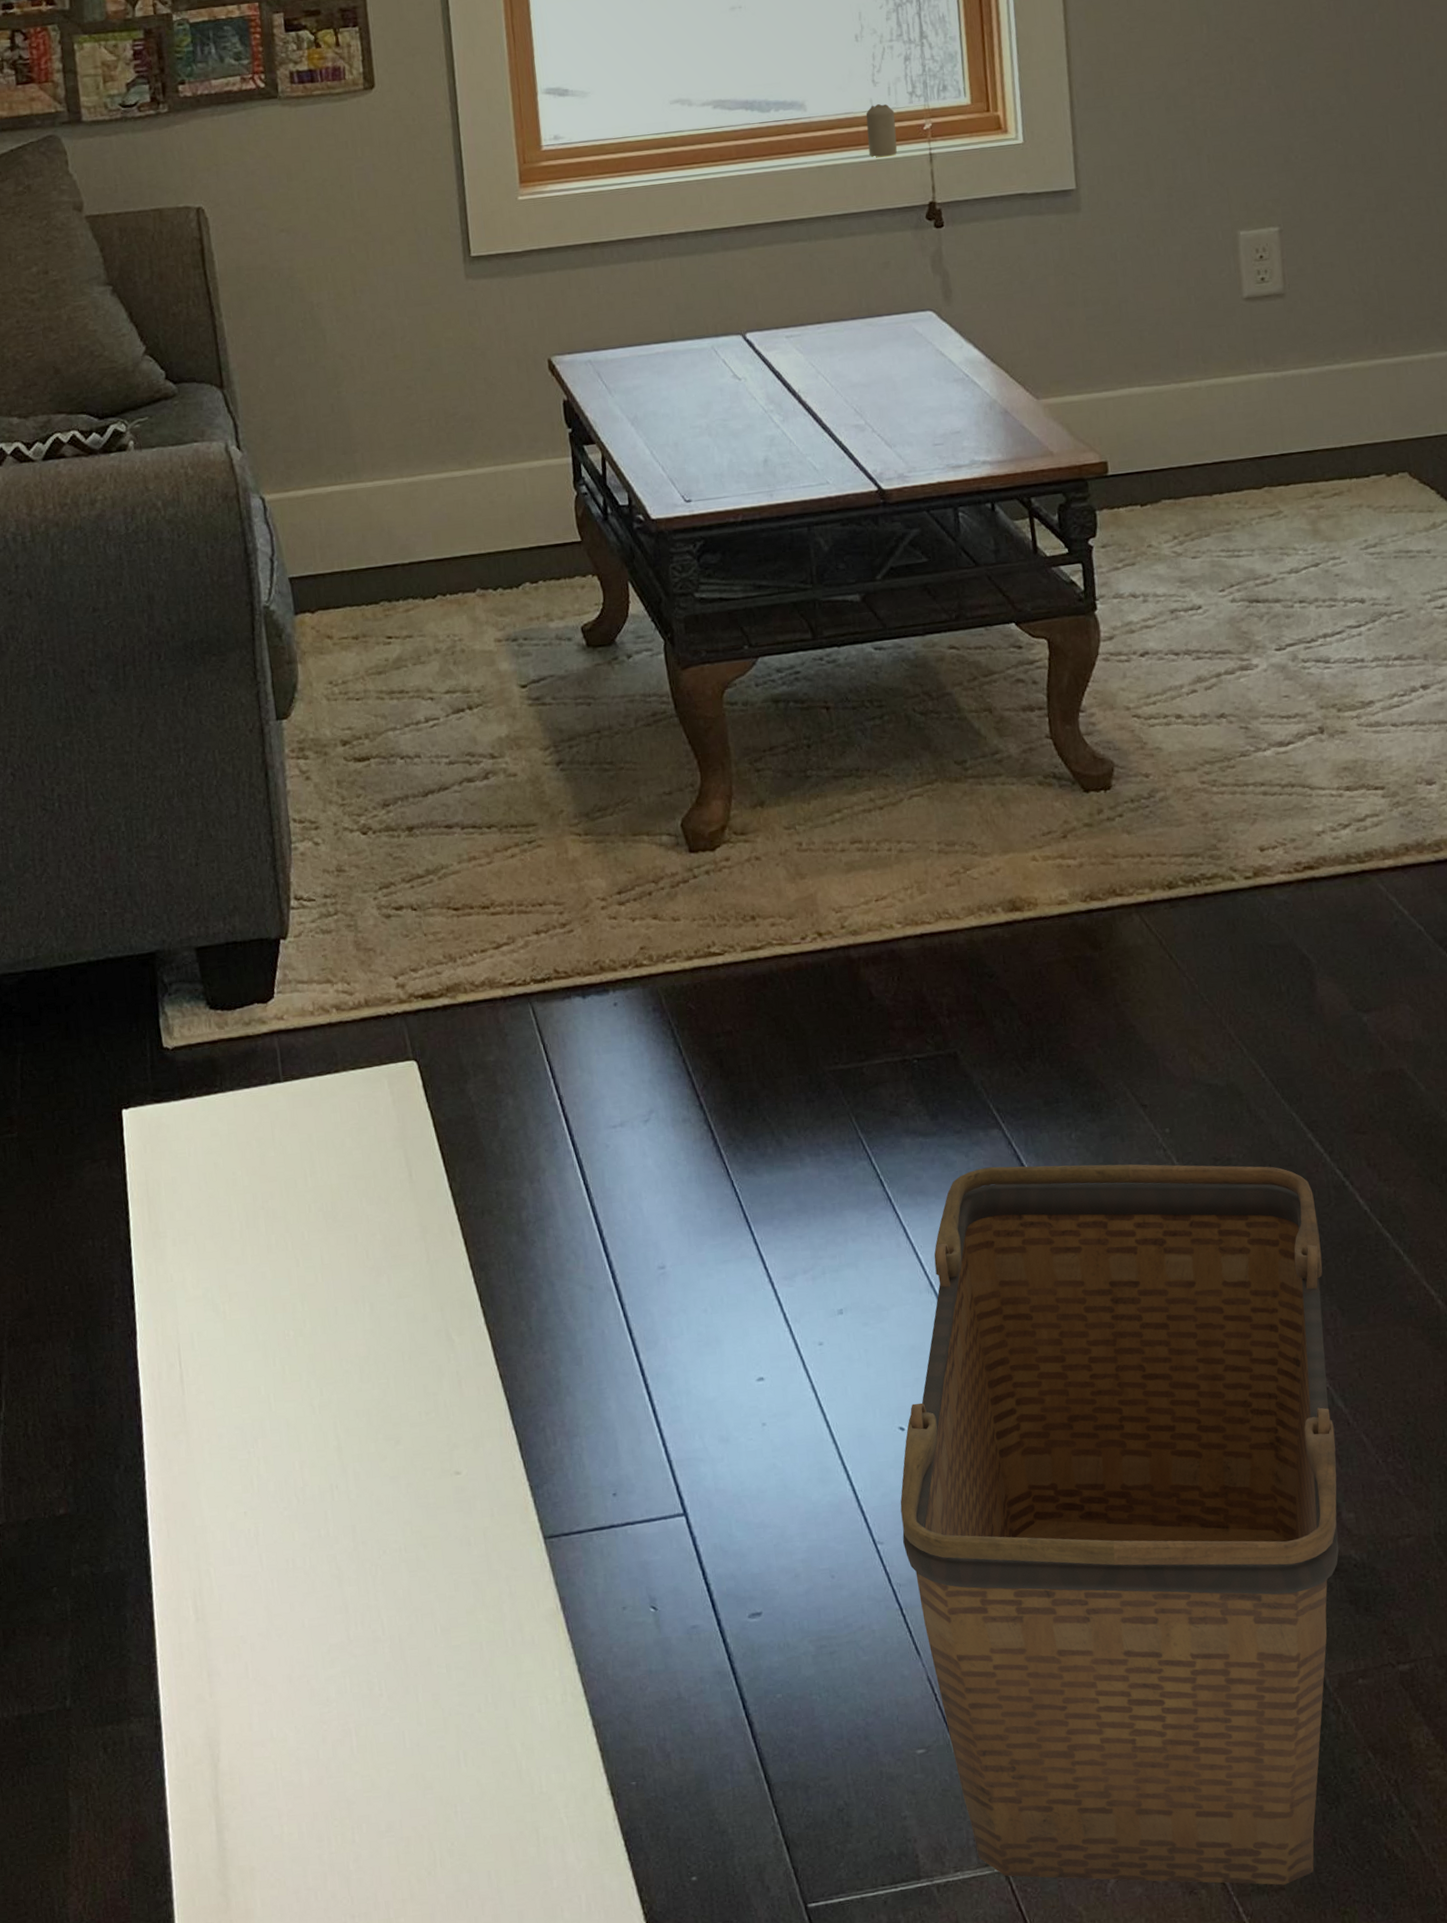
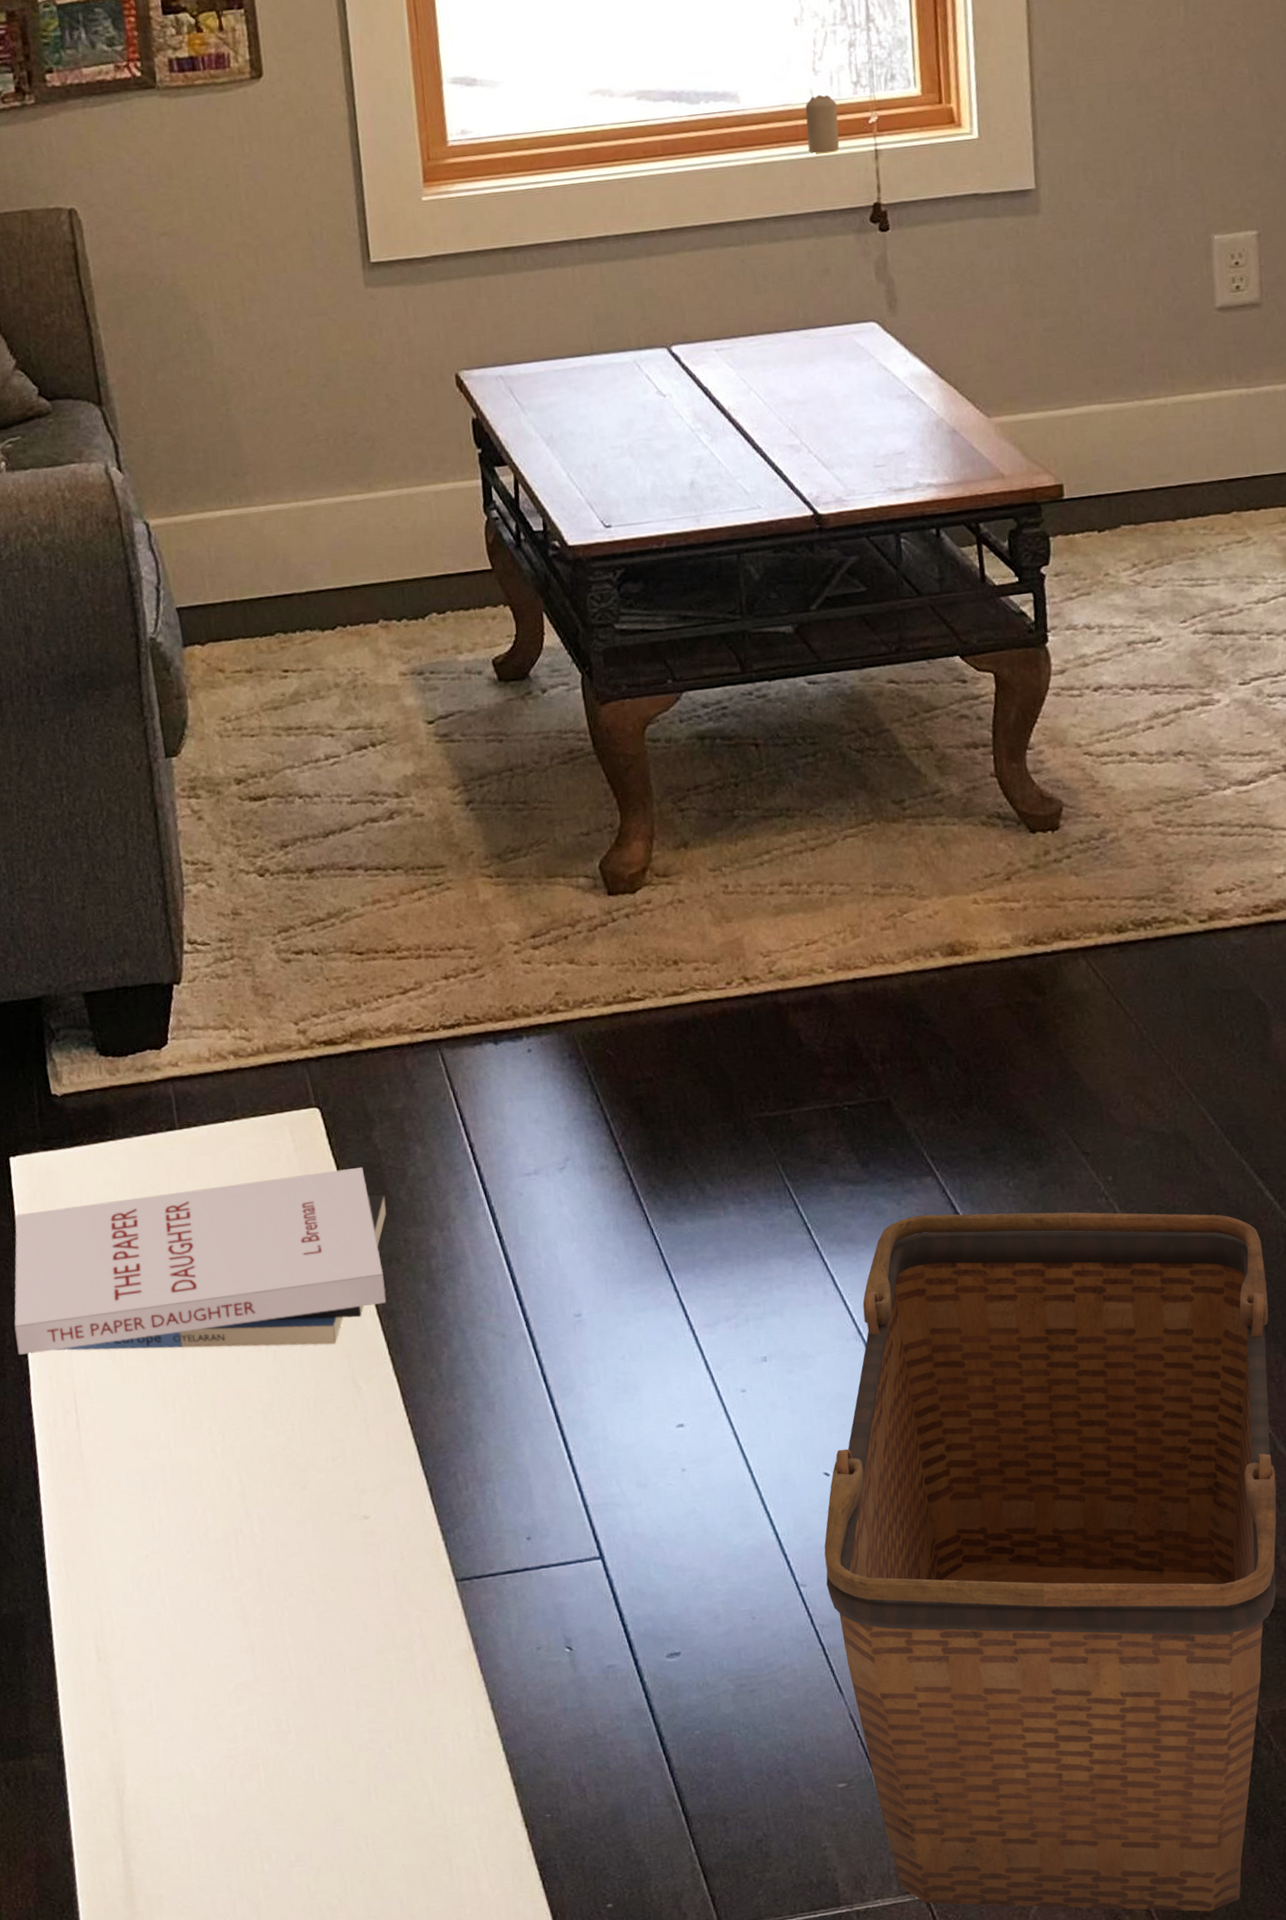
books: none [122,1120,480,1308] -> present [14,1167,387,1355]

